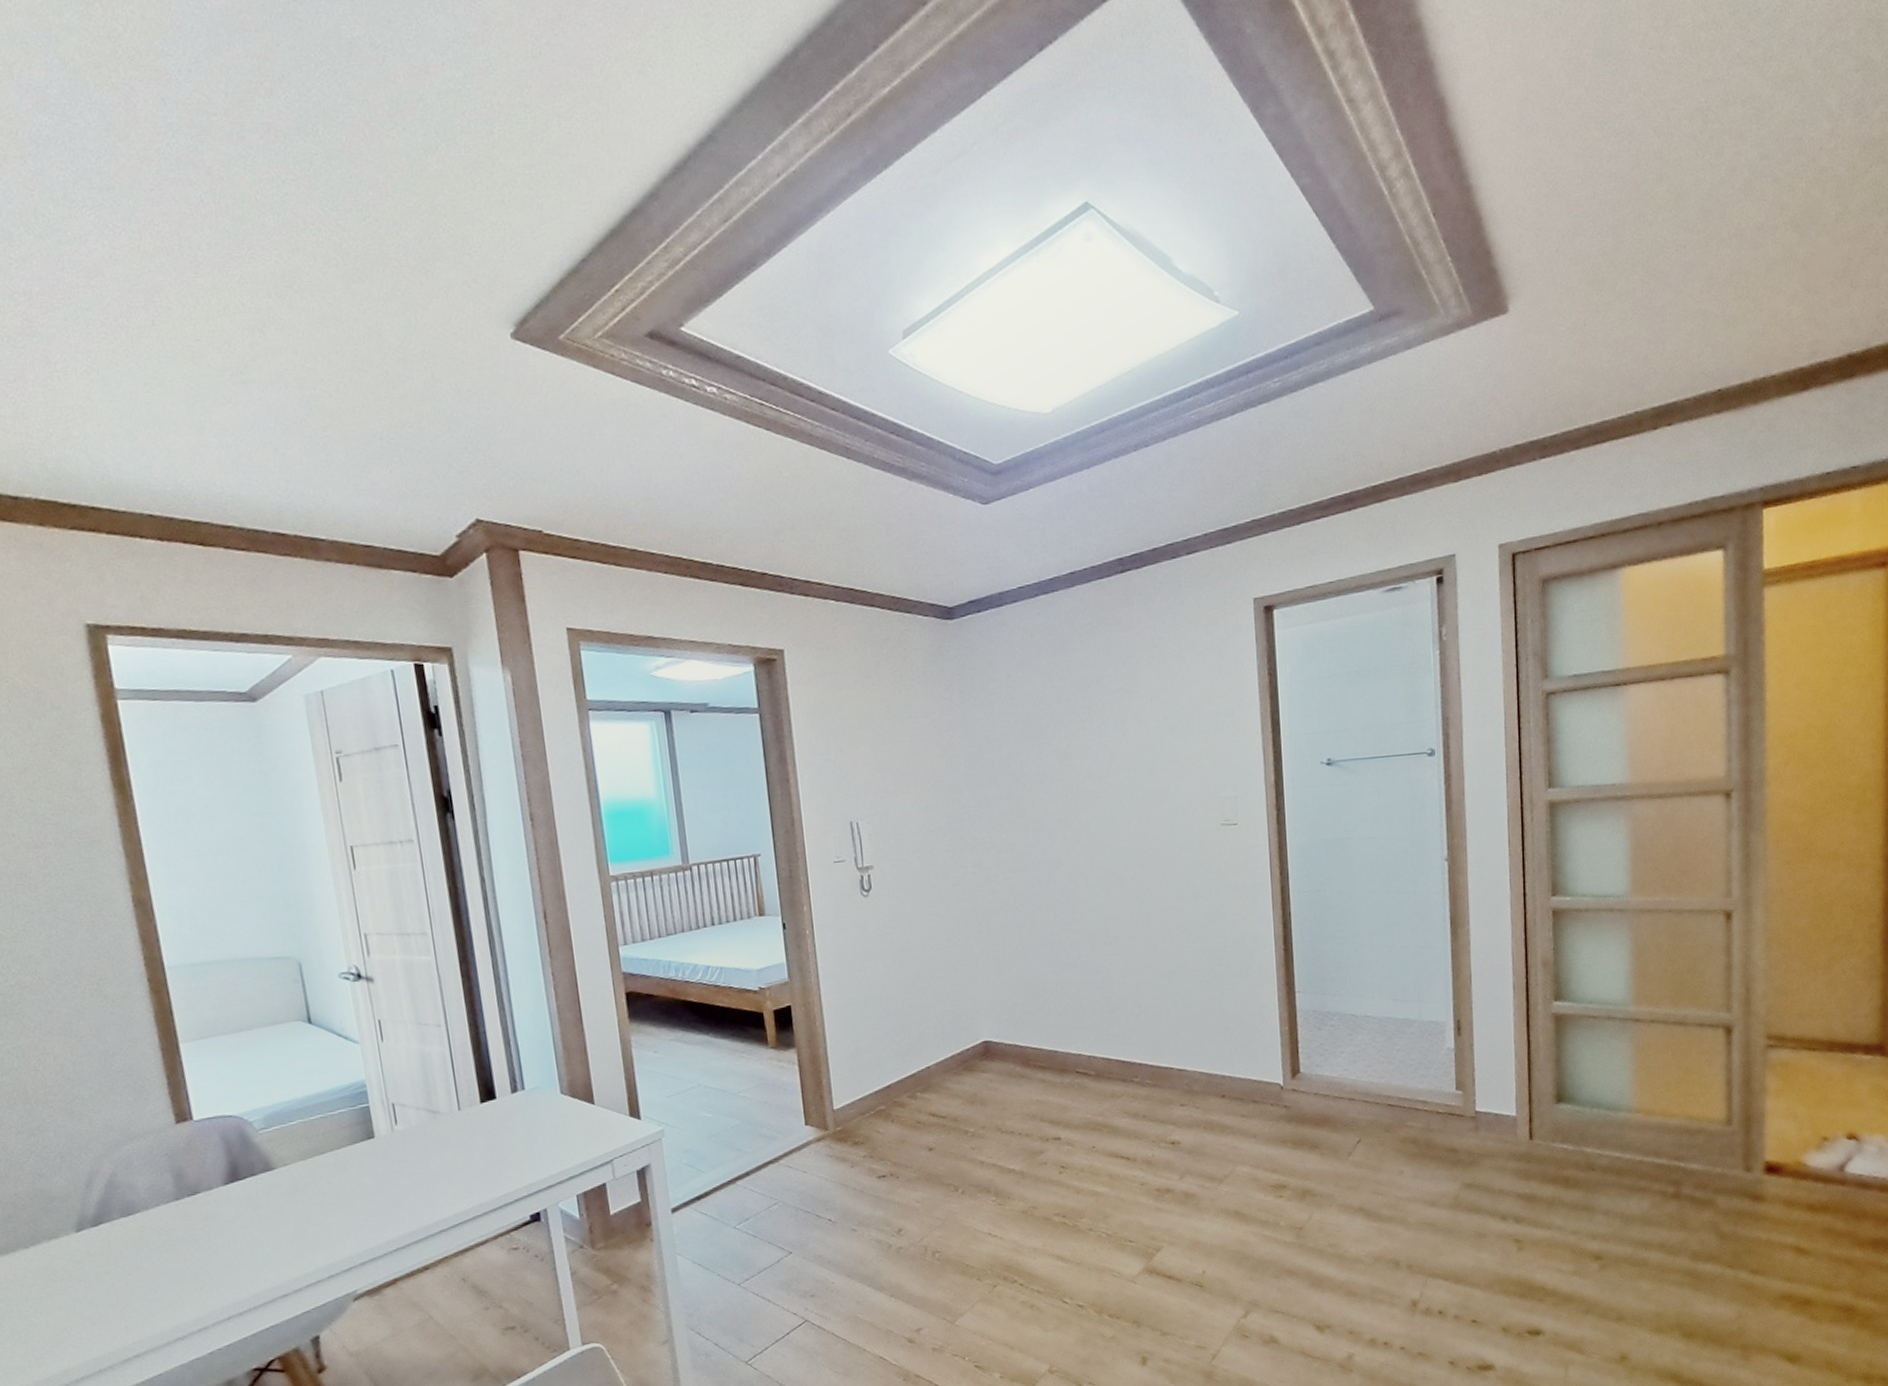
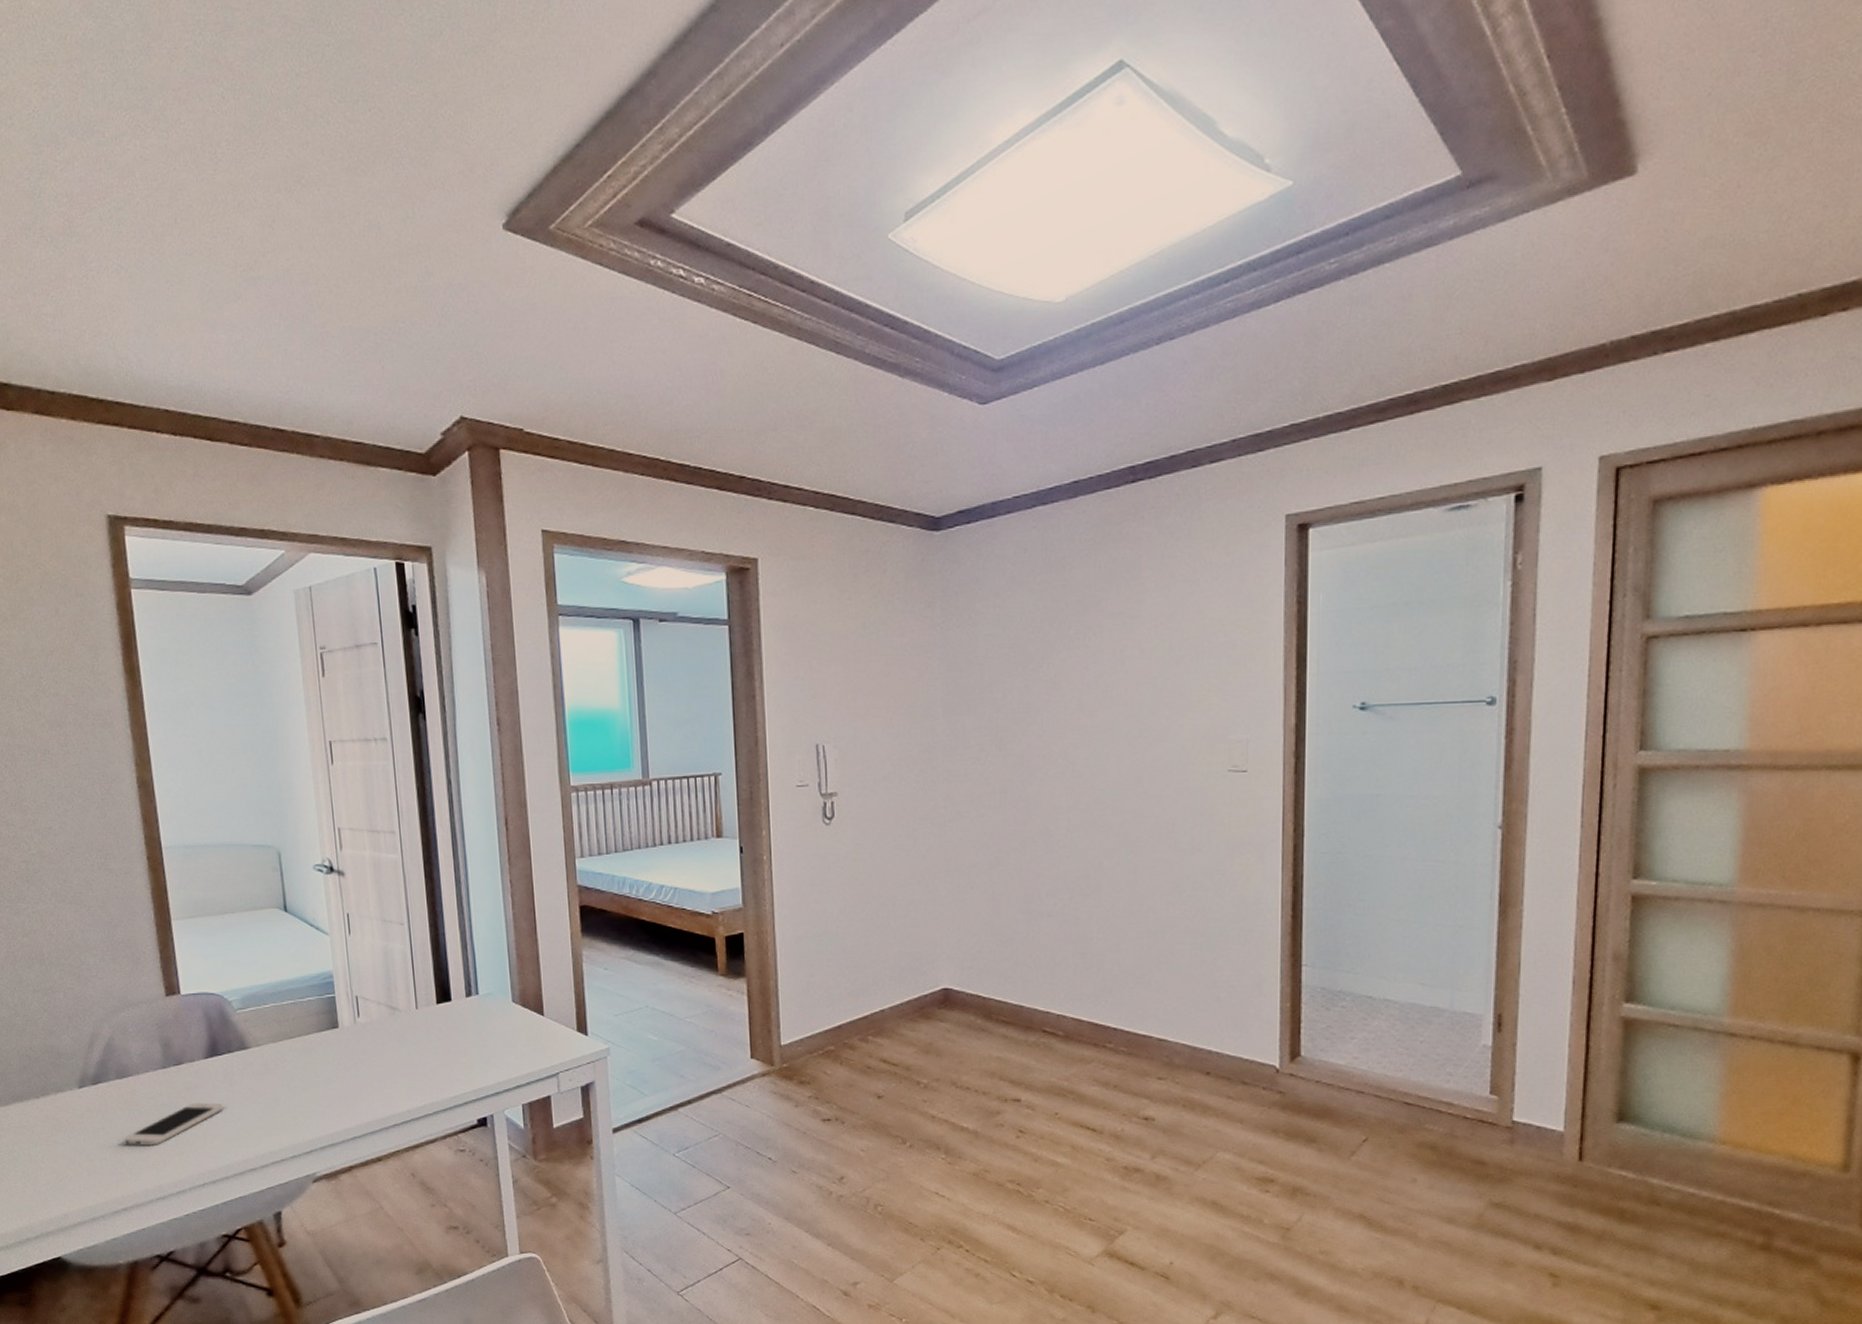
smartphone: none [131,1230,248,1287] -> present [123,1102,223,1145]

